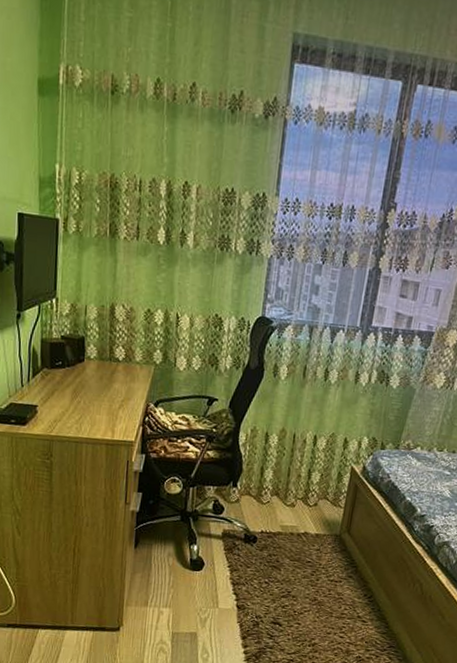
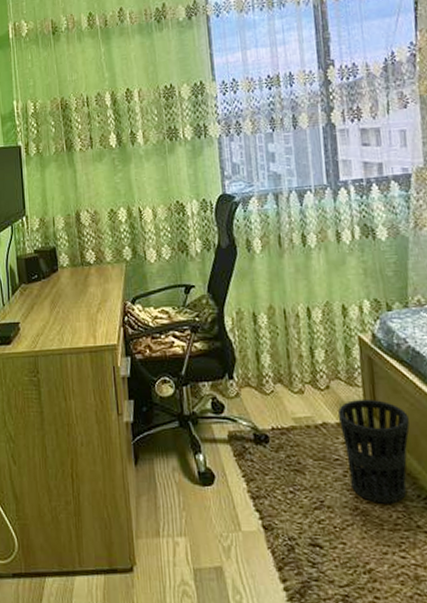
wastebasket: none [315,517,374,599] -> present [338,398,410,504]

